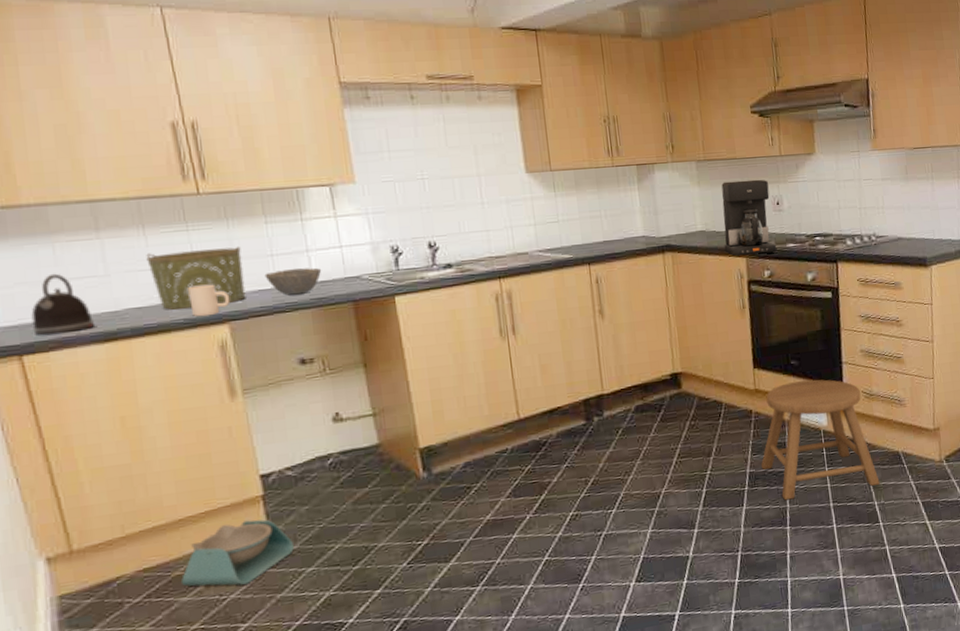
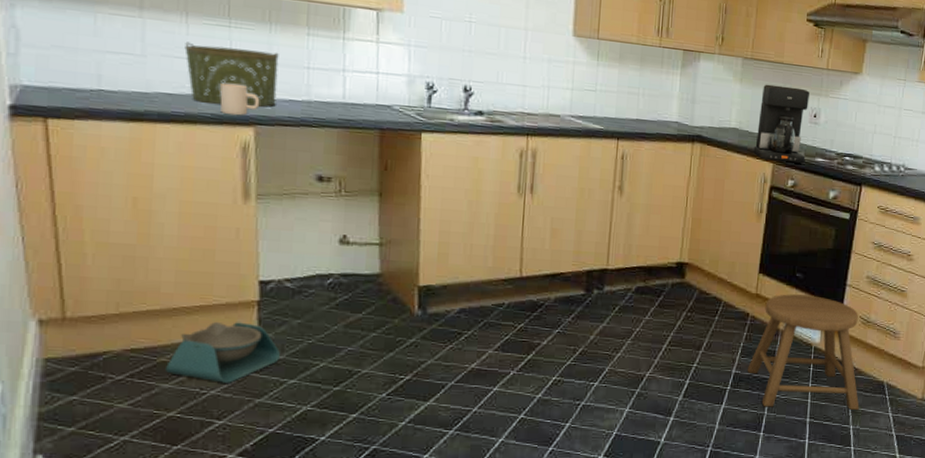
kettle: present [31,273,95,337] -> none [62,43,124,106]
bowl: present [264,268,322,296] -> none [298,84,355,113]

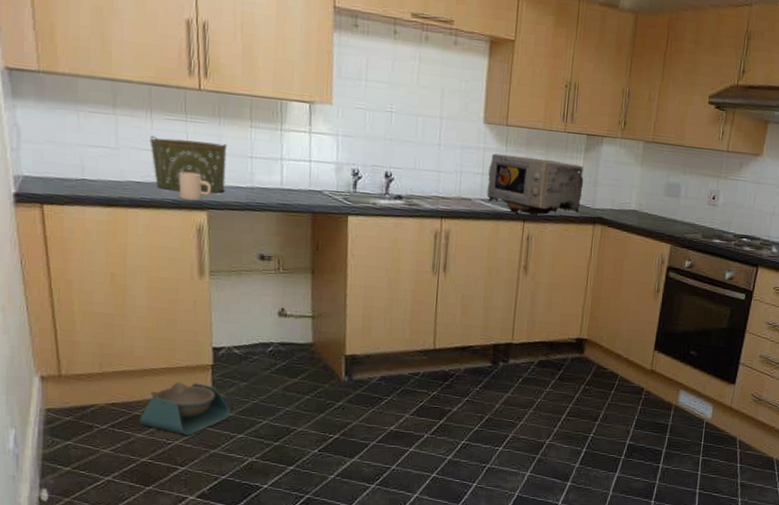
microwave: none [577,67,681,133] -> present [487,153,584,215]
stool: present [747,294,859,410] -> none [640,371,751,484]
coffee maker: present [753,84,809,164] -> none [652,167,709,245]

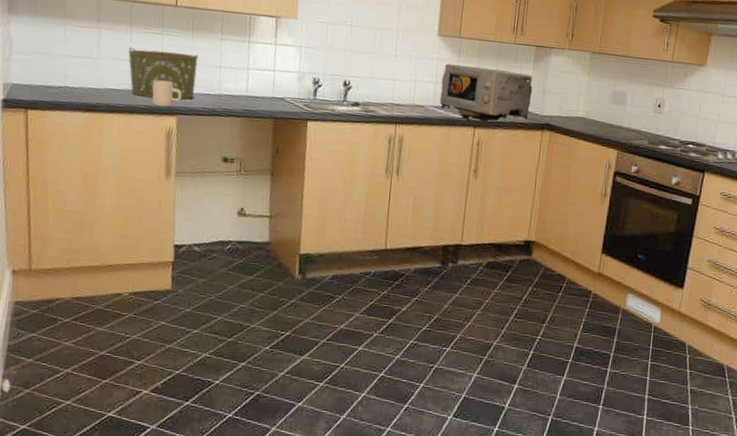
pet bowl: present [139,381,230,435] -> none [101,277,187,330]

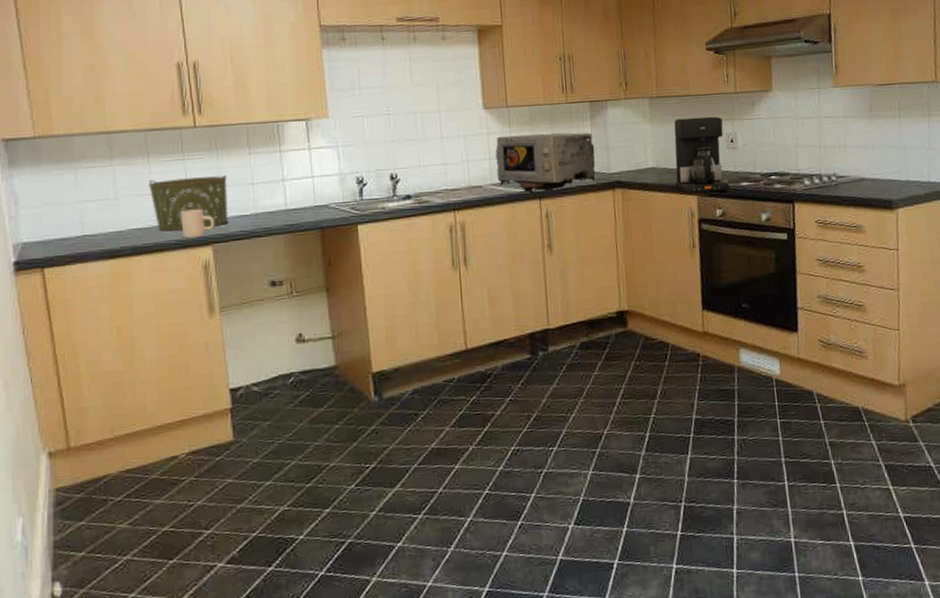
coffee maker: none [599,76,654,151] -> present [674,116,730,194]

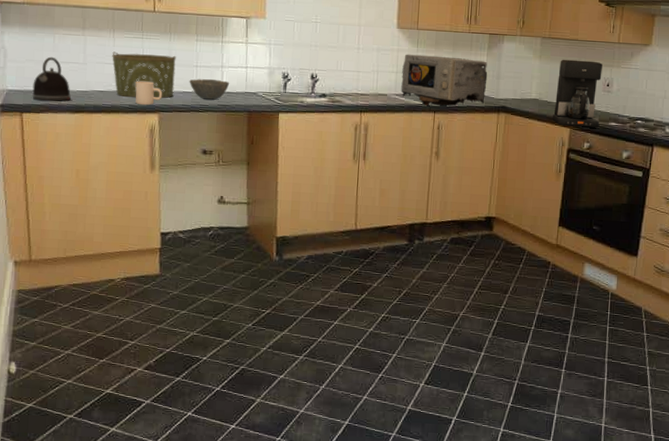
kettle: none [54,196,103,252] -> present [32,56,72,102]
bowl: none [245,196,295,221] -> present [189,78,230,100]

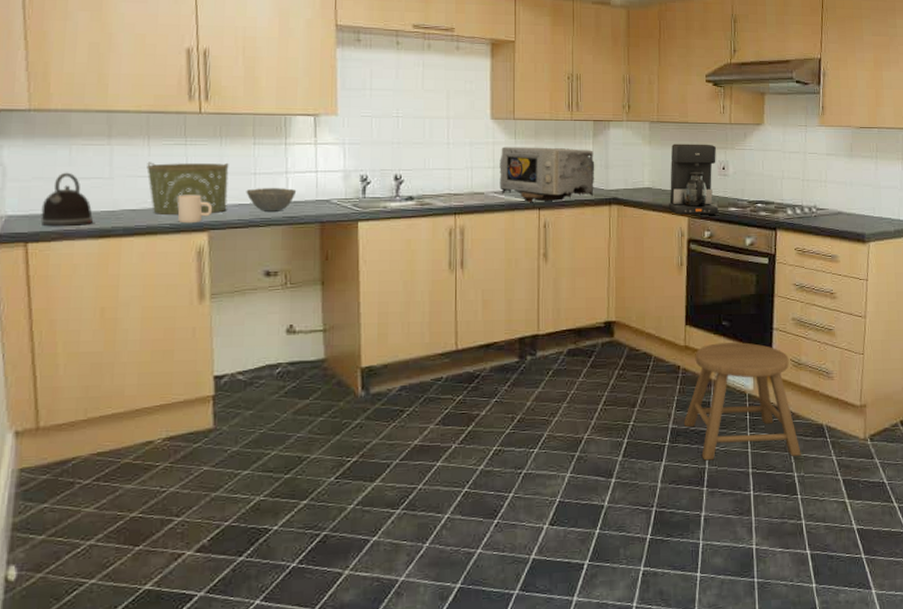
stool: none [549,245,655,352] -> present [683,342,801,461]

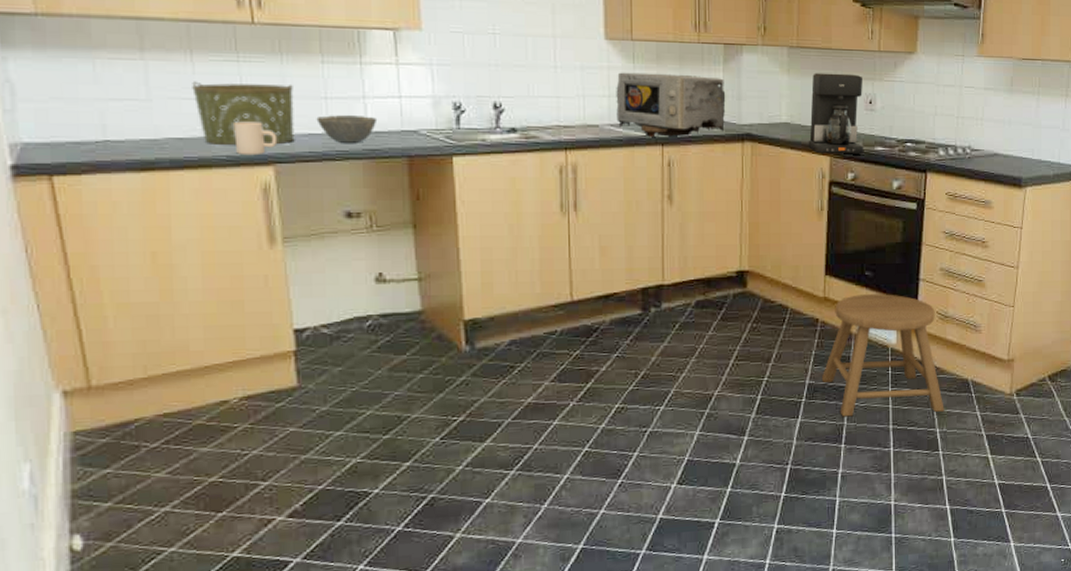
kettle: present [40,172,94,227] -> none [65,91,132,158]

